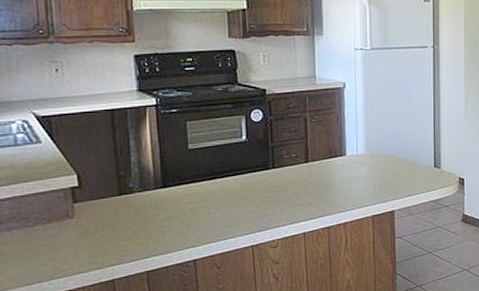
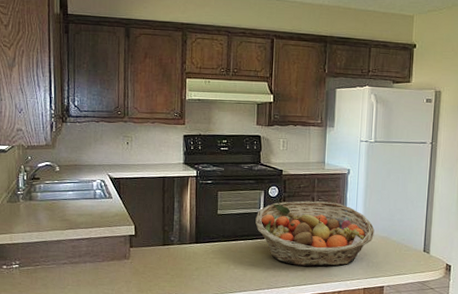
fruit basket: none [237,122,379,200] -> present [255,201,374,267]

